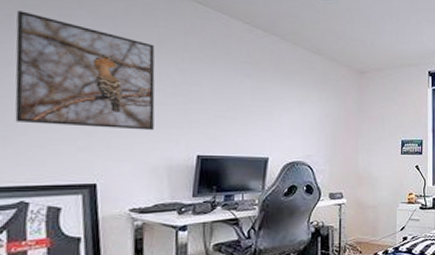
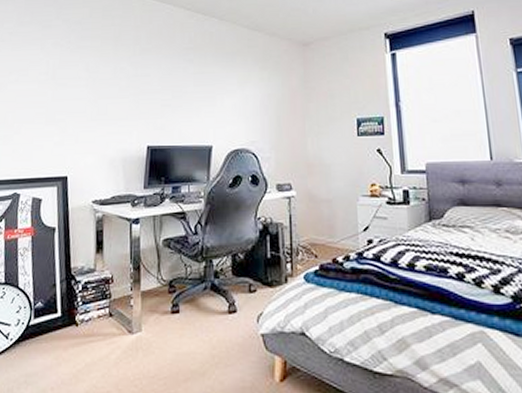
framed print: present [15,10,155,131] -> none [12,27,112,124]

